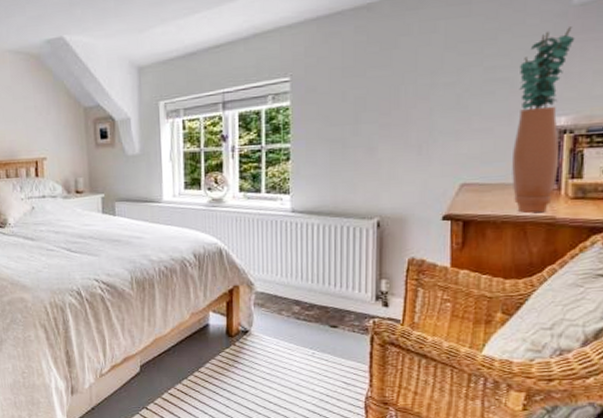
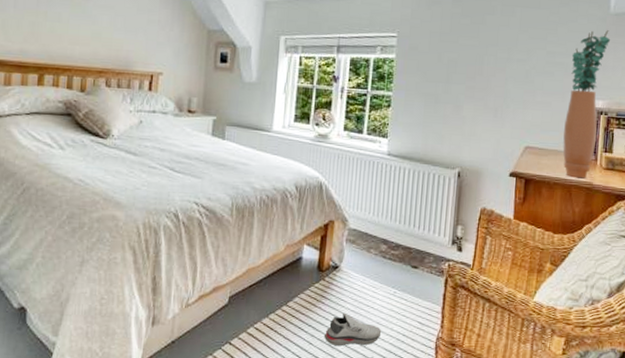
shoe: none [241,377,303,409] -> present [324,314,382,347]

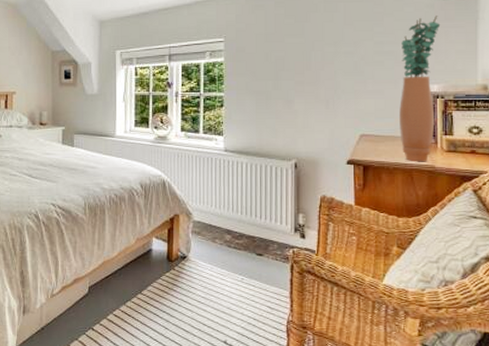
shoe: present [324,314,382,347] -> none [179,300,233,331]

